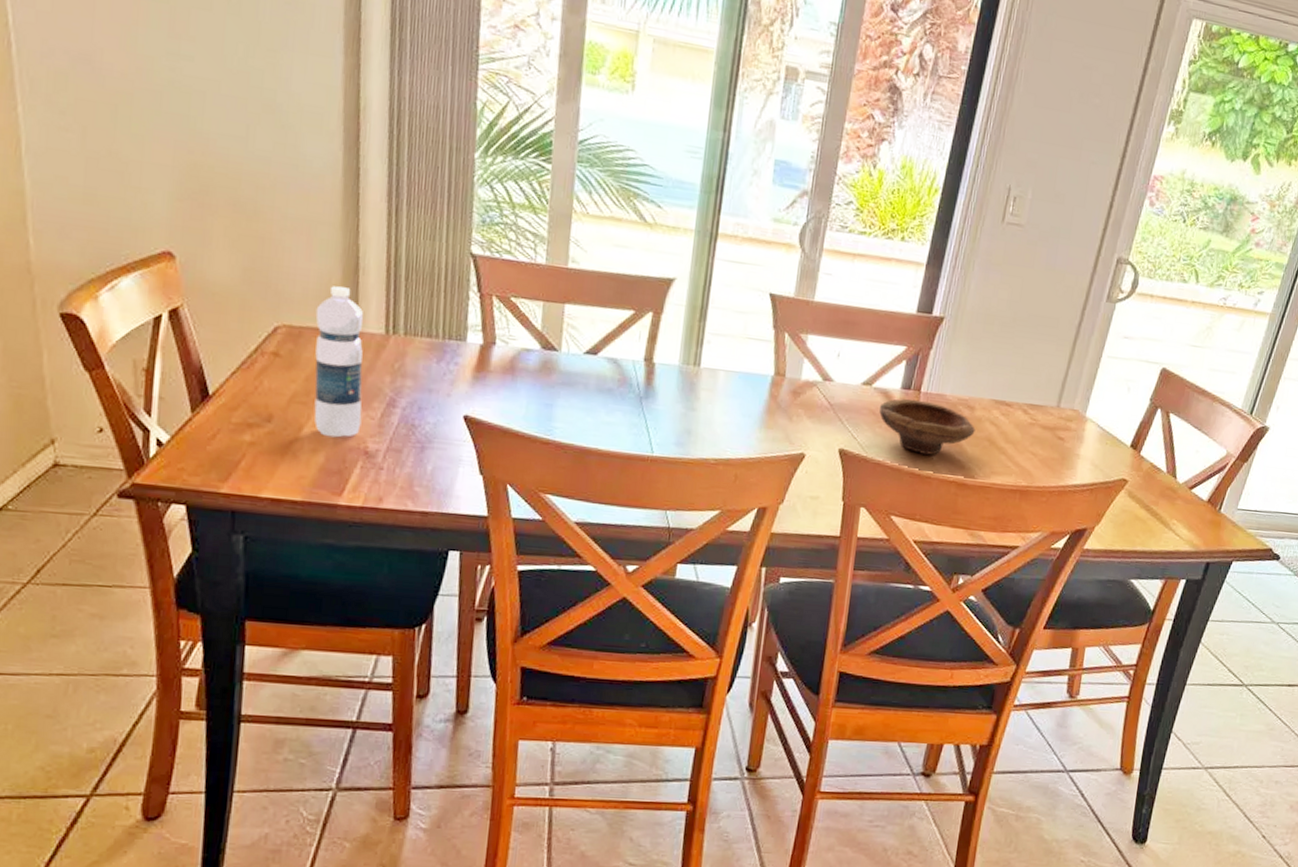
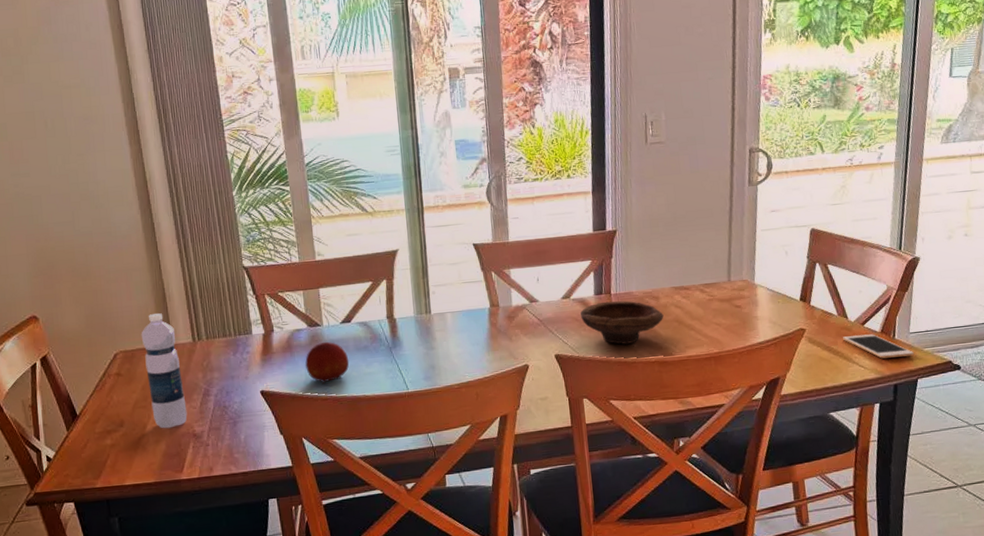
fruit: none [528,371,586,425] -> present [305,341,350,385]
cell phone: none [1165,498,1237,535] -> present [843,334,915,359]

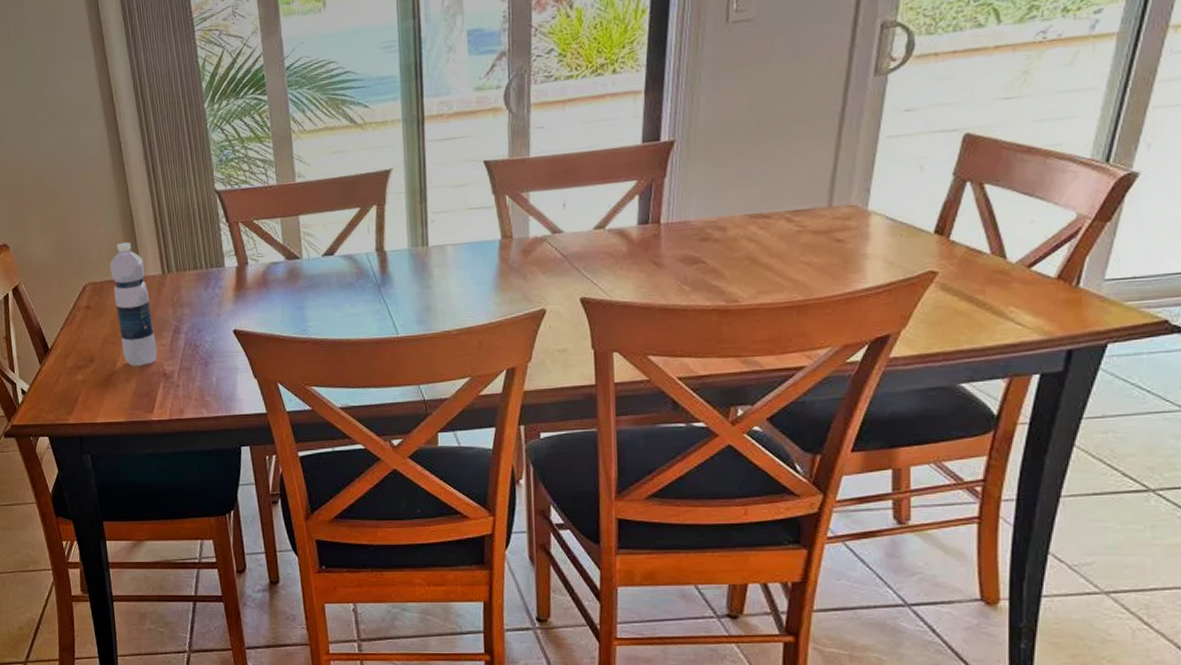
fruit: present [305,341,350,385] -> none [282,276,332,325]
bowl: present [580,300,664,345] -> none [618,232,731,287]
cell phone: present [843,334,915,359] -> none [995,280,1108,314]

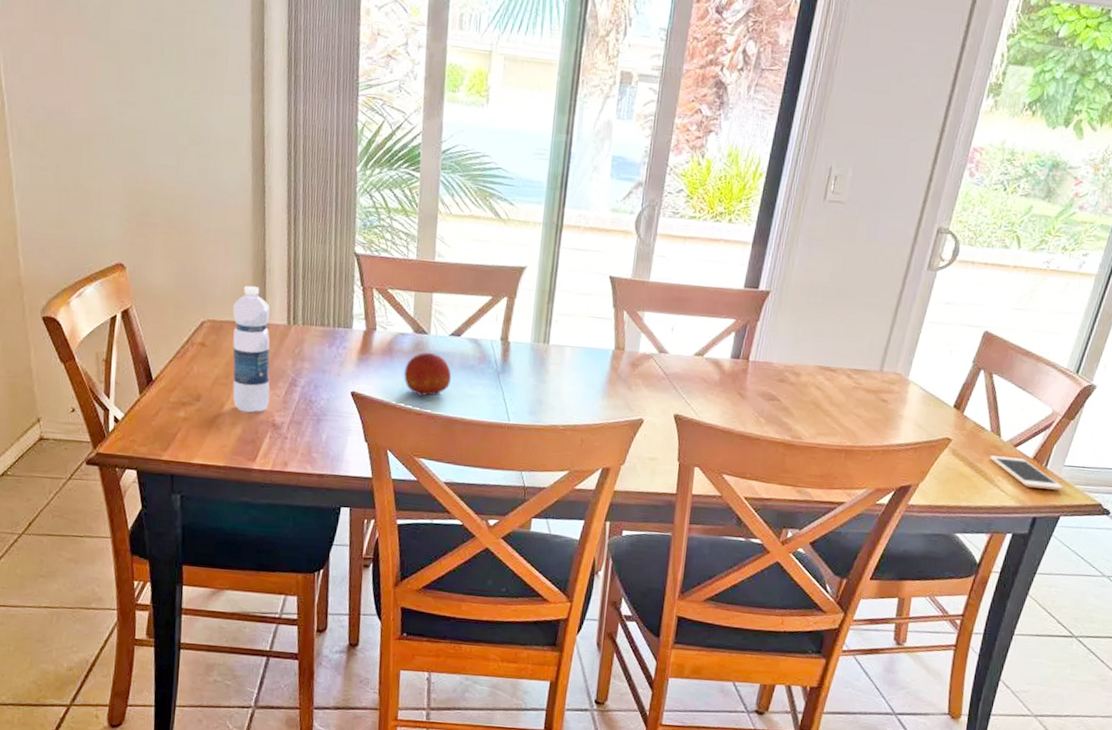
fruit: none [282,276,332,325] -> present [404,352,452,398]
cell phone: none [995,280,1108,314] -> present [990,455,1064,490]

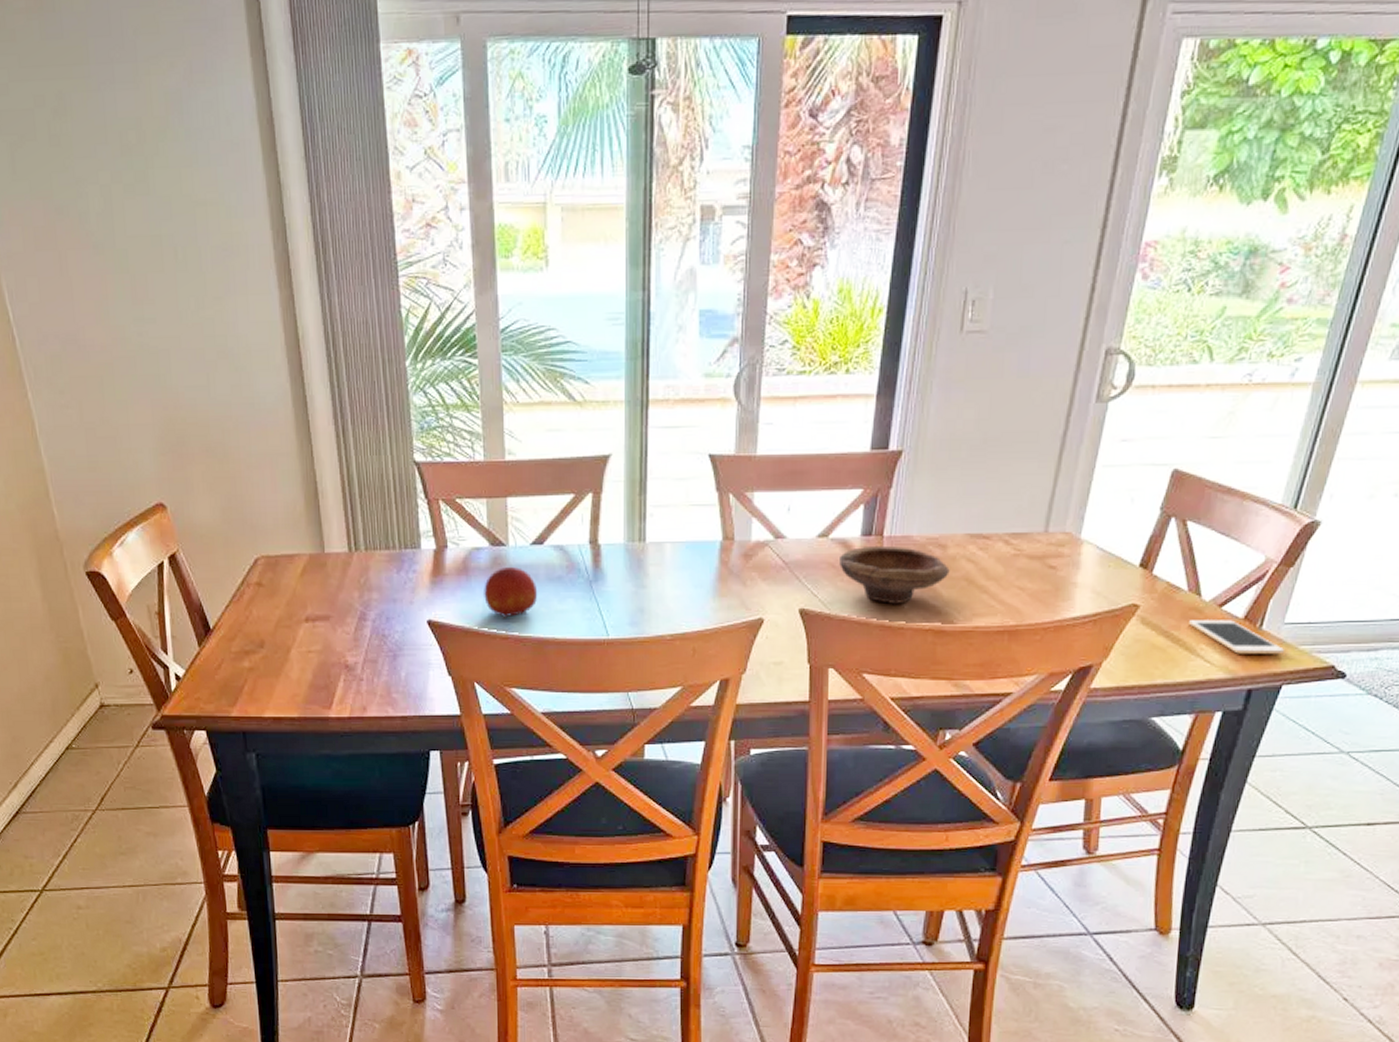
water bottle: present [232,286,271,413] -> none [287,513,339,655]
bowl: none [711,367,801,418] -> present [839,545,950,604]

